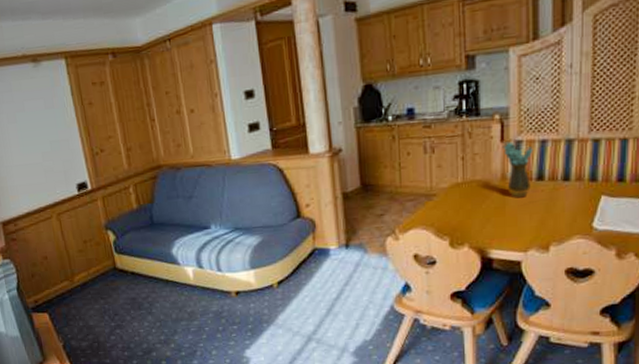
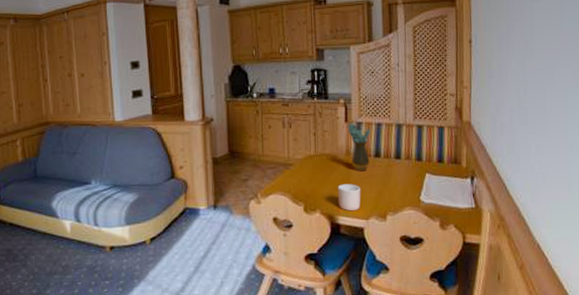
mug: none [490,213,519,244] -> present [337,184,361,211]

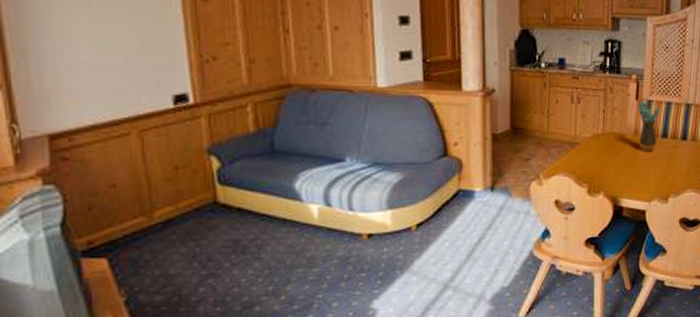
mug: present [337,184,361,211] -> none [622,165,646,194]

